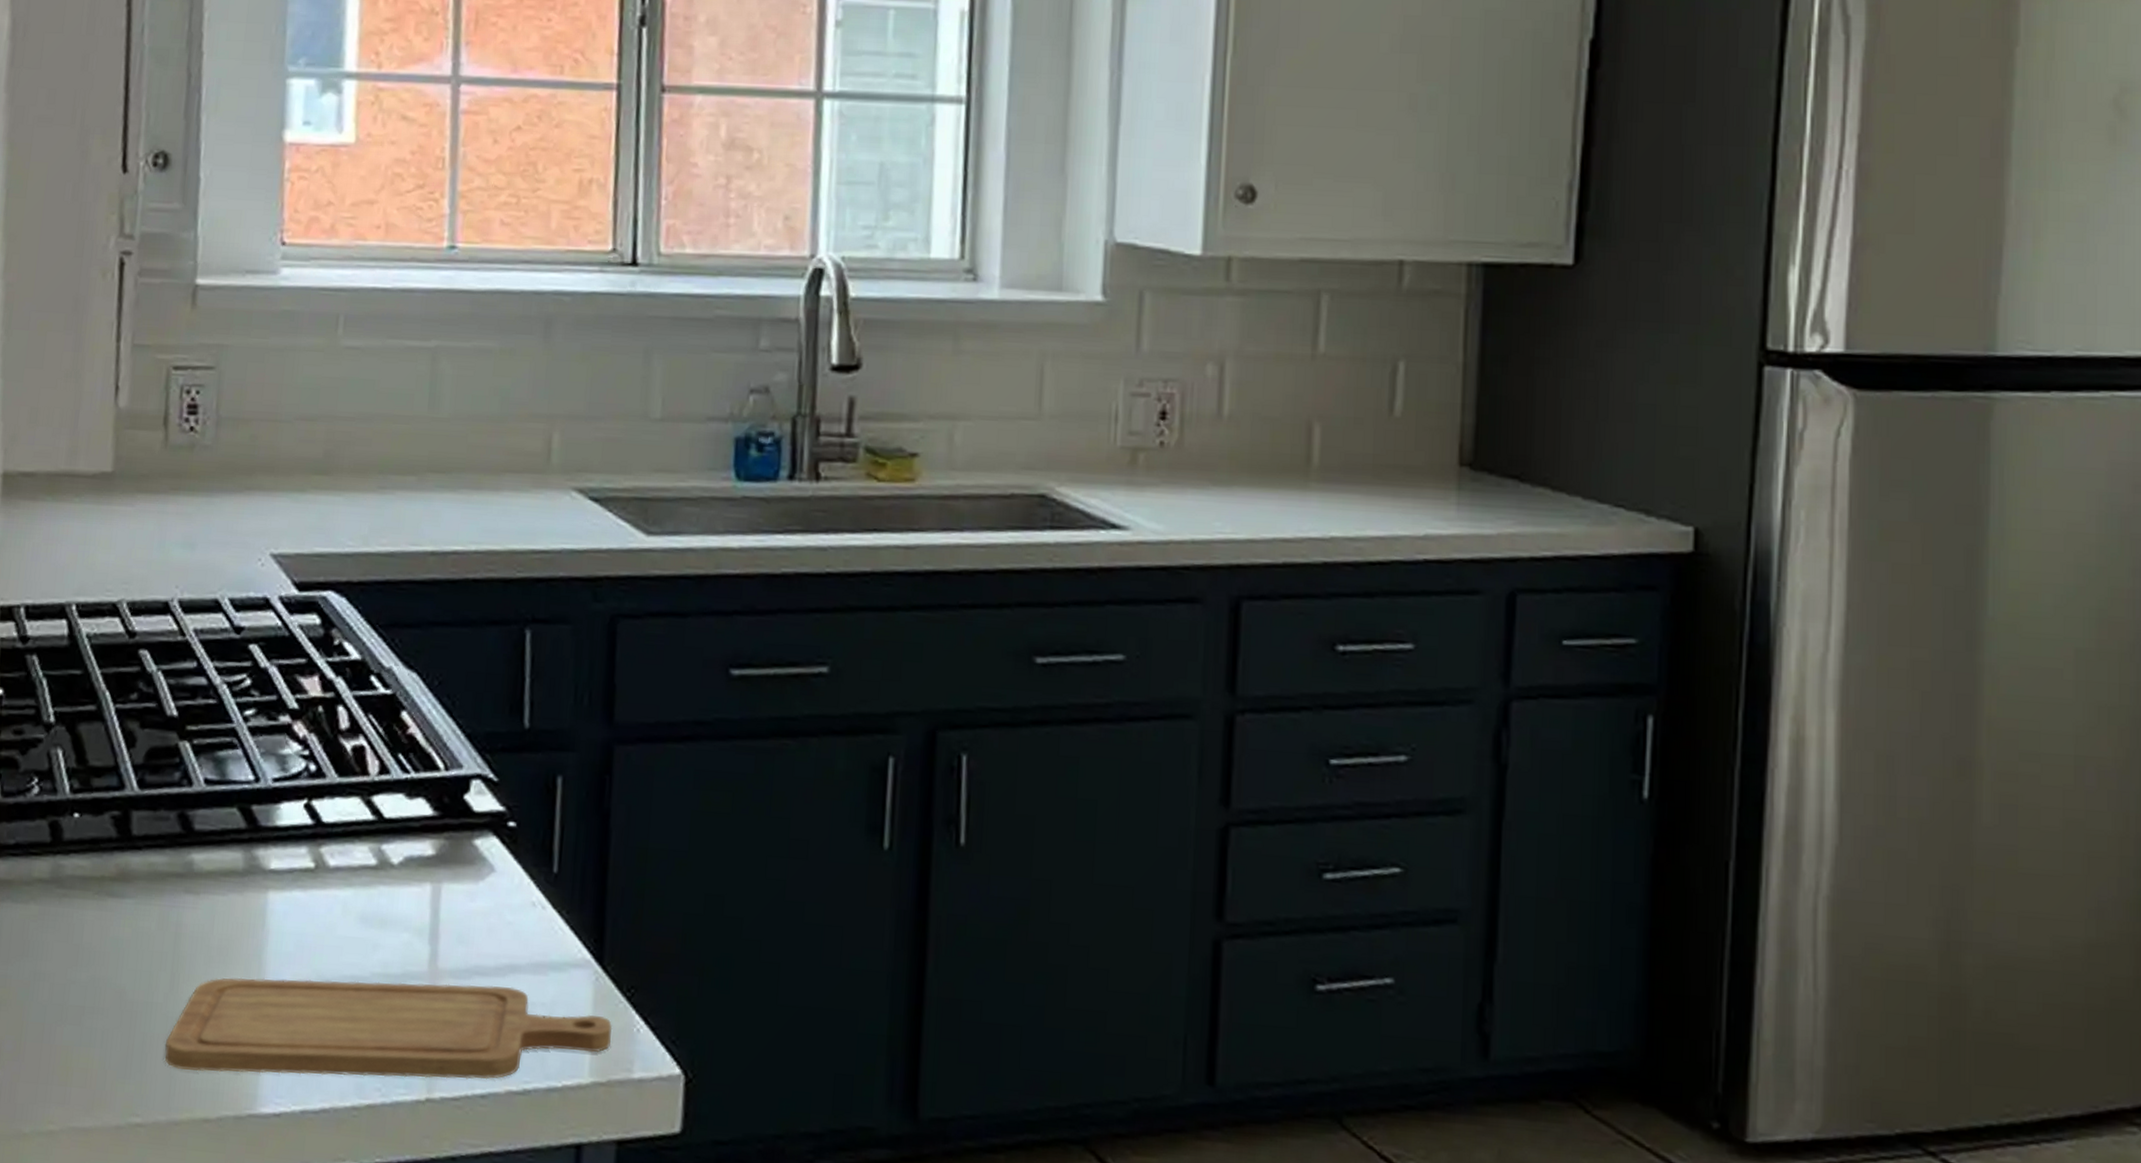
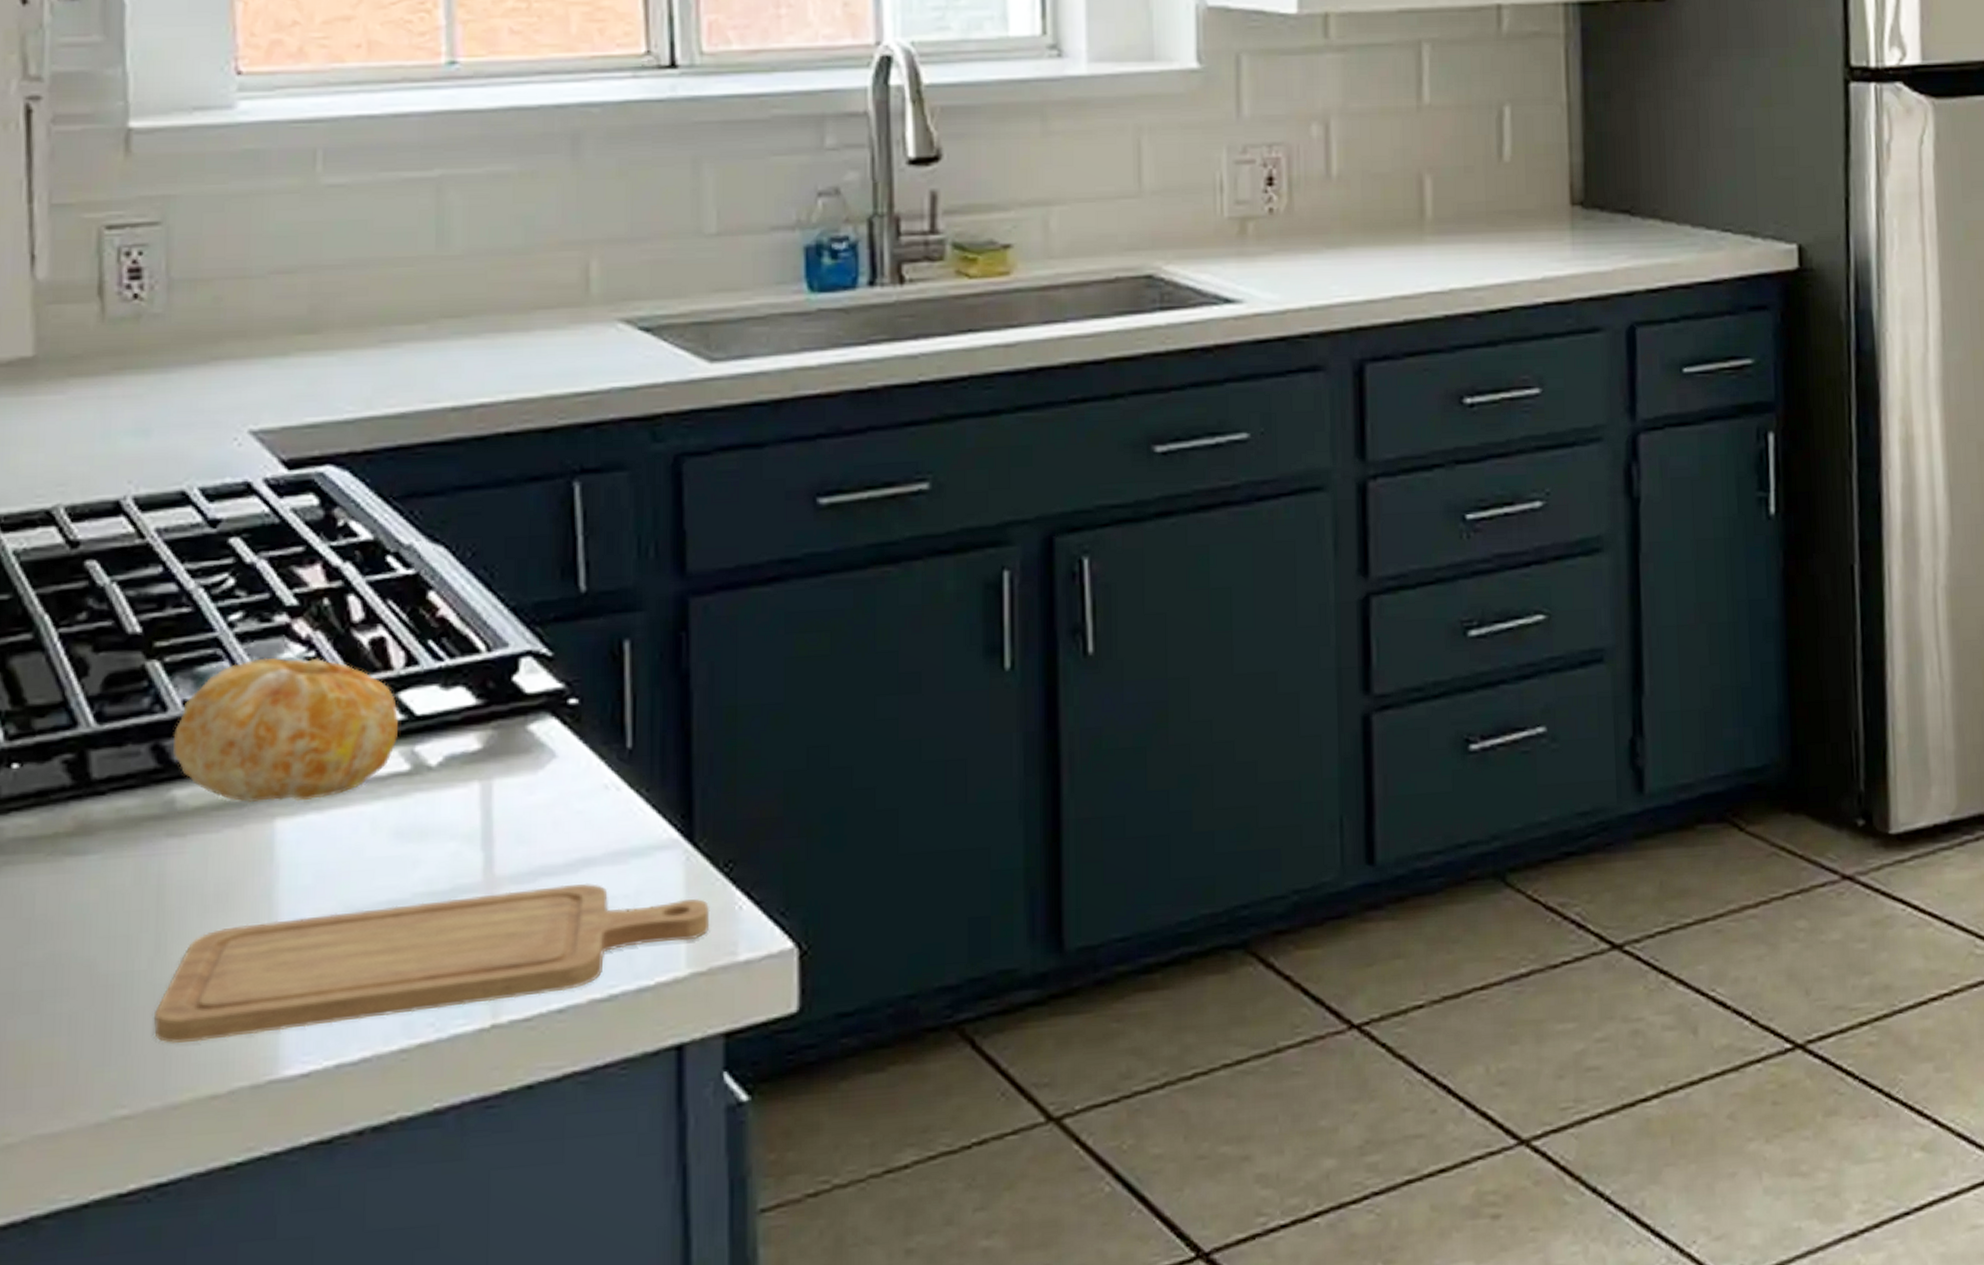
fruit: none [194,751,371,879] -> present [173,657,400,802]

